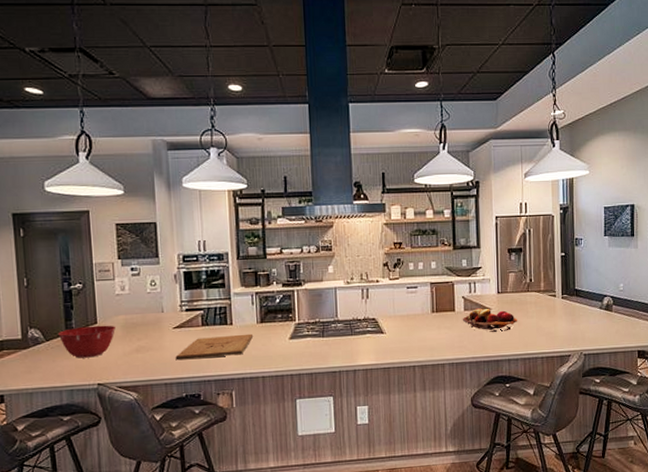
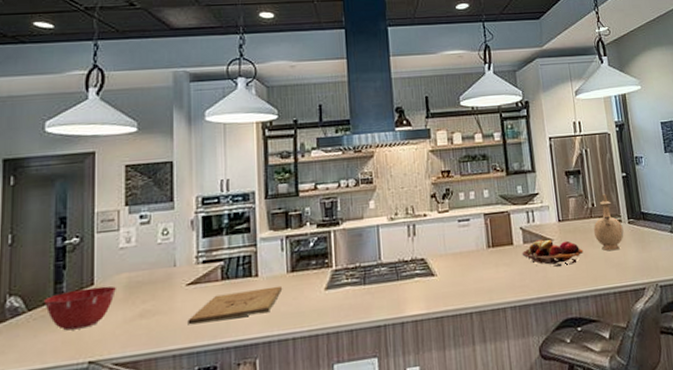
vase: none [529,271,557,322] -> present [593,194,624,251]

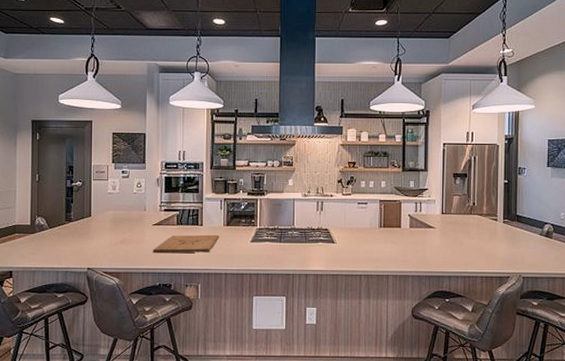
mixing bowl: present [43,286,116,331] -> none [59,218,105,245]
fruit basket: present [522,239,584,267] -> none [407,226,460,249]
vase: present [593,194,624,251] -> none [471,196,498,243]

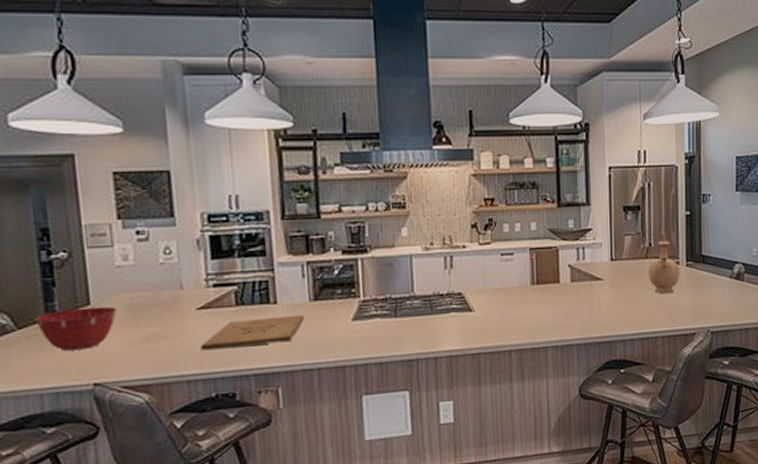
mixing bowl: none [59,218,105,245] -> present [34,306,116,351]
vase: none [471,196,498,243] -> present [647,233,680,294]

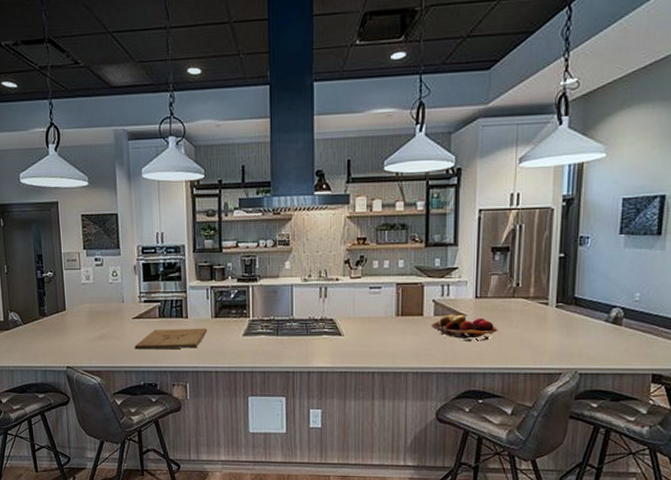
mixing bowl: present [34,306,116,351] -> none [33,312,82,342]
fruit basket: none [568,279,635,308] -> present [431,314,498,341]
vase: present [647,233,680,294] -> none [513,274,549,333]

